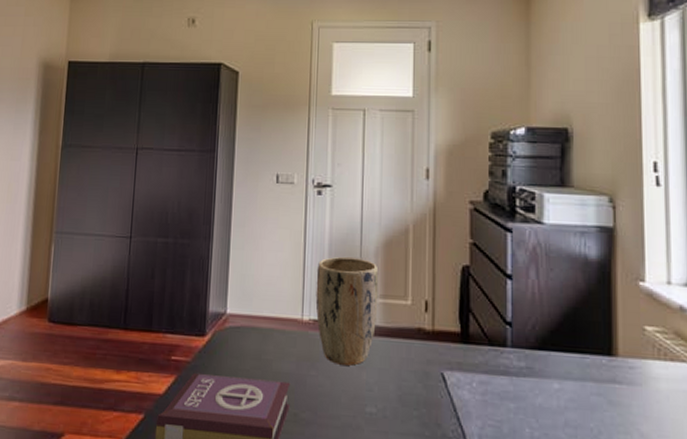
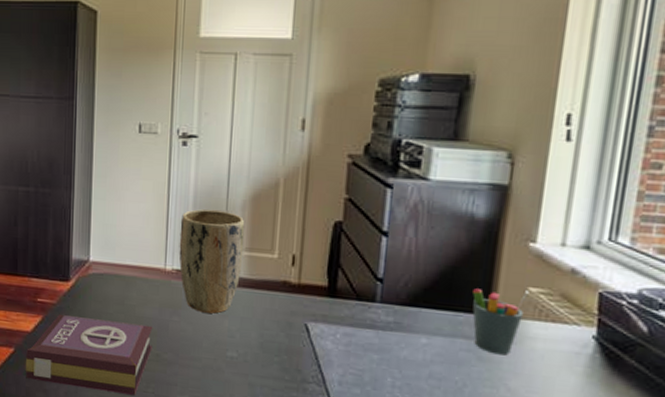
pen holder: none [595,329,646,398] -> present [472,288,529,355]

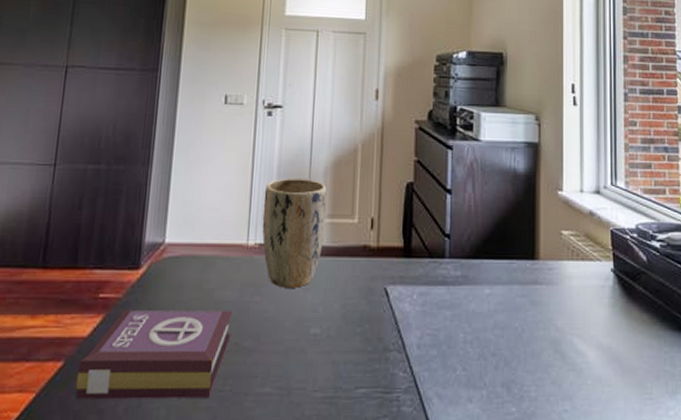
pen holder: present [472,288,529,355] -> none [521,234,563,296]

